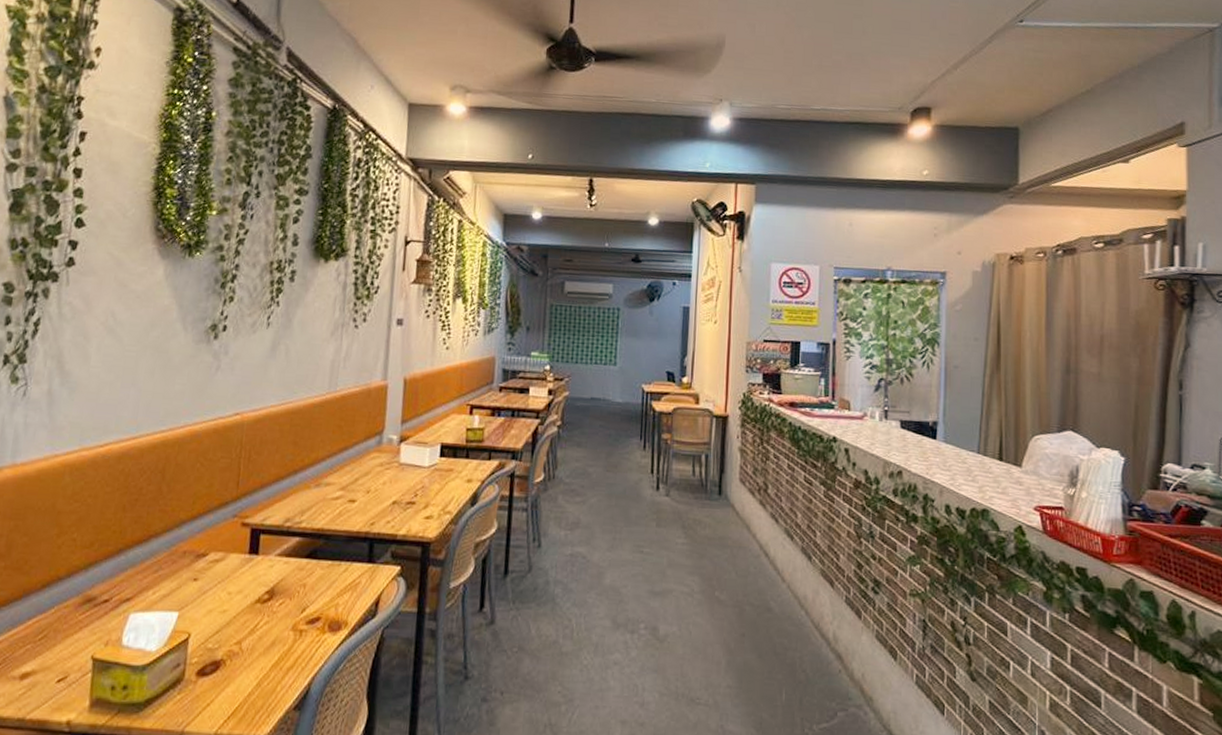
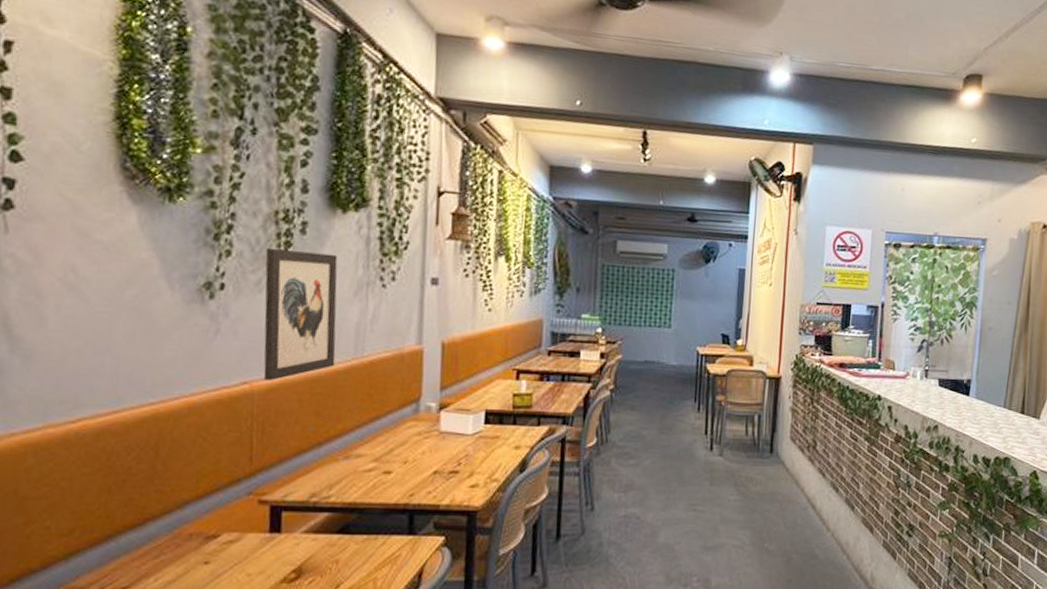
wall art: none [252,294,319,412] -> present [263,248,338,380]

